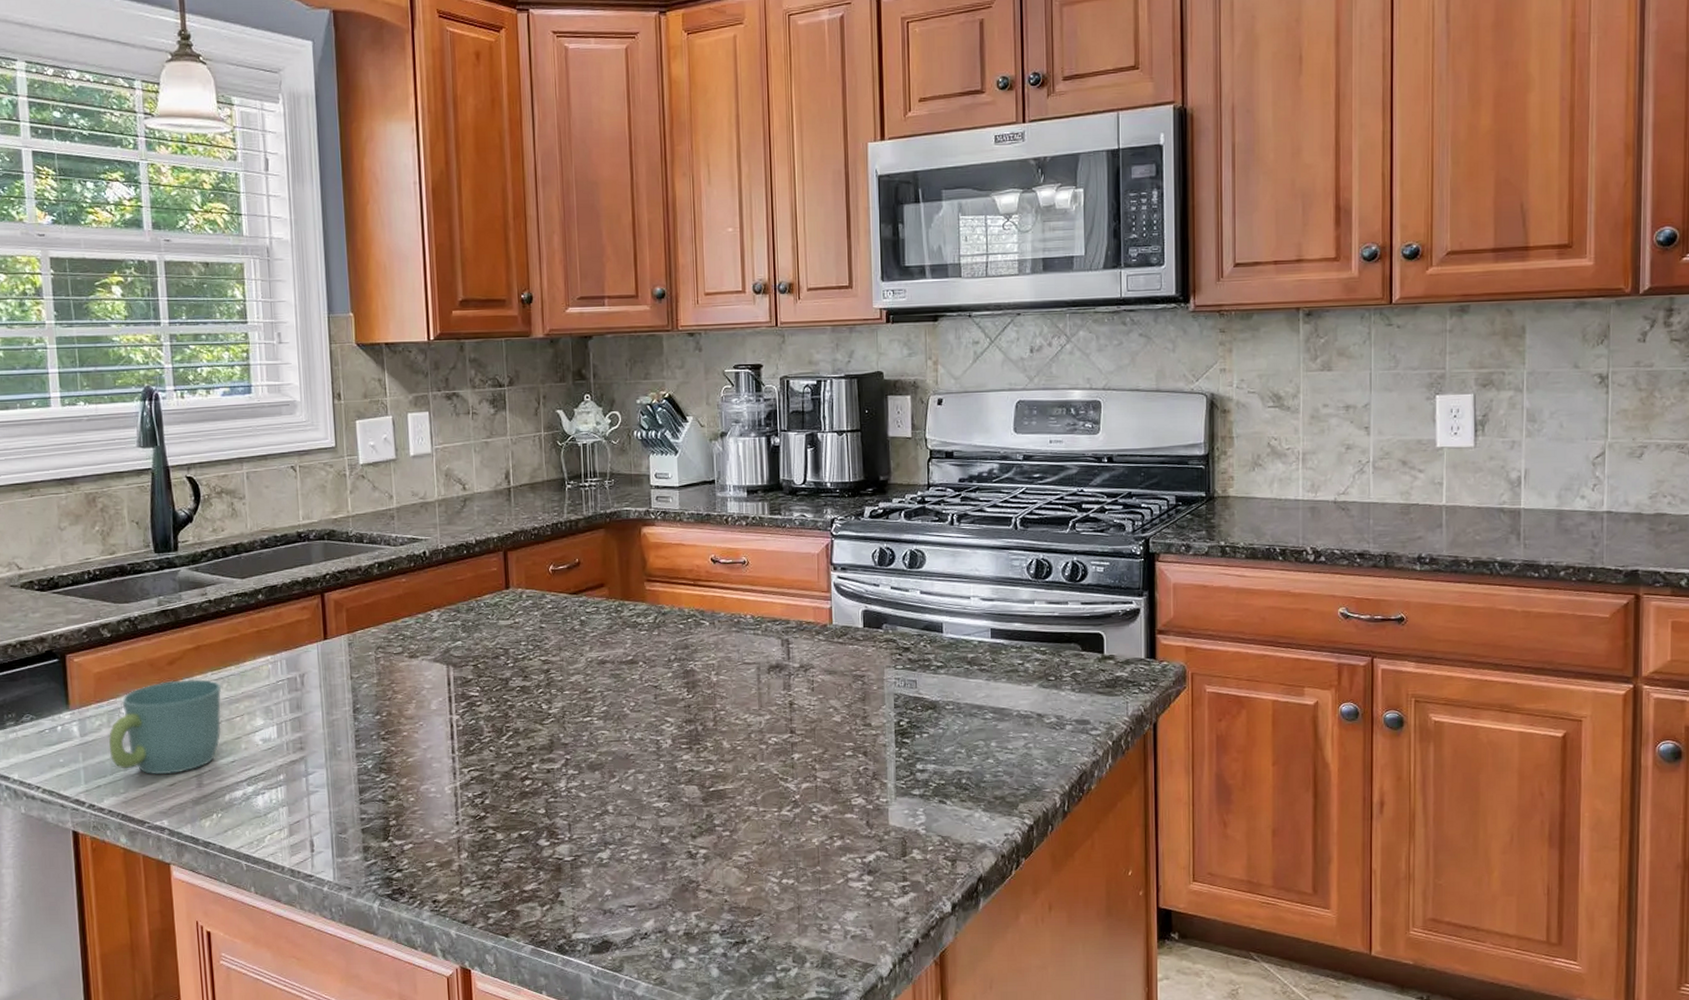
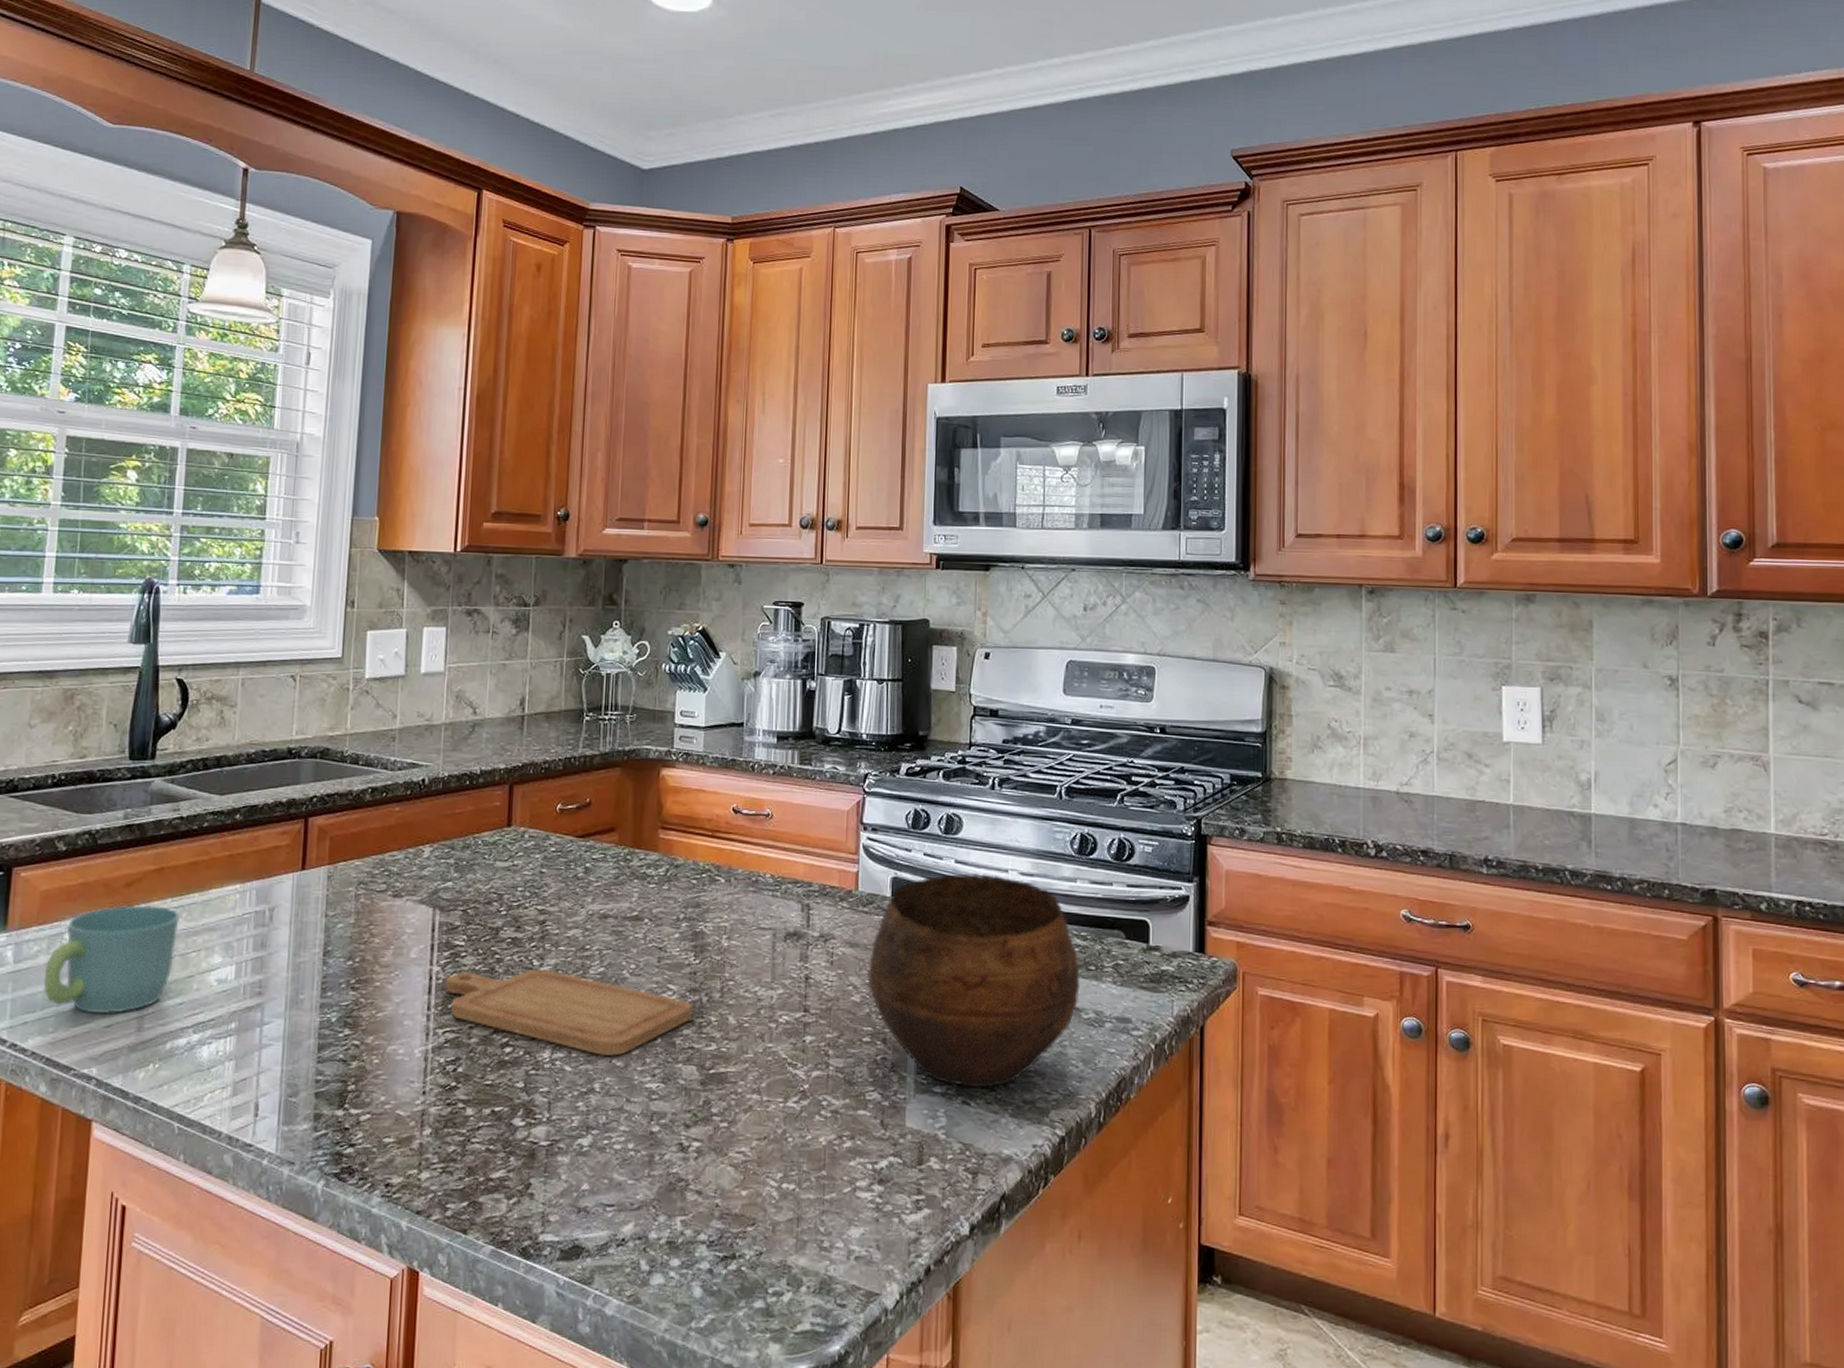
chopping board: none [465,711,689,783] -> present [445,969,692,1057]
bowl: none [846,602,1042,789] -> present [867,873,1081,1088]

